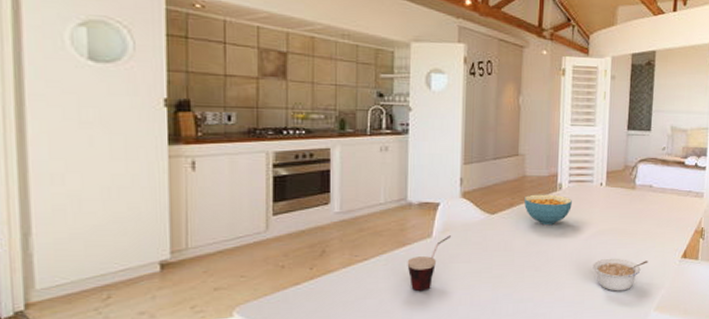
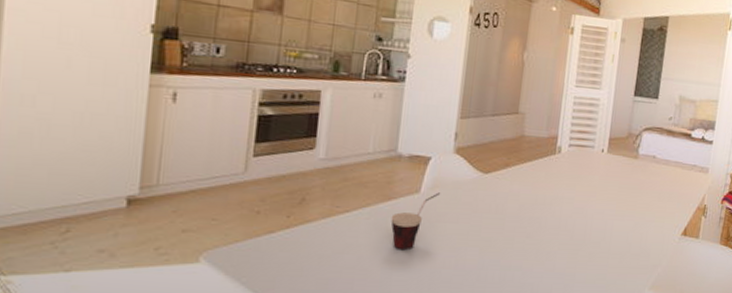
cereal bowl: present [524,194,572,225] -> none [520,155,571,189]
legume: present [592,258,649,291] -> none [587,229,647,266]

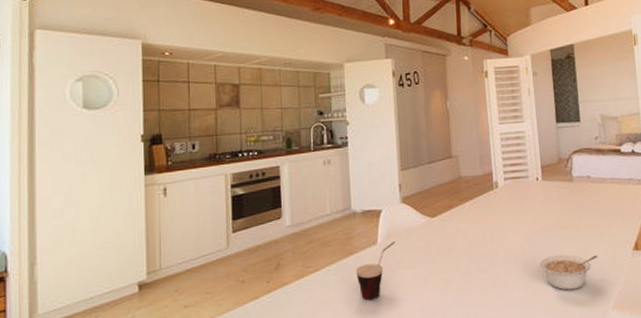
legume: none [587,229,647,266] -> present [539,254,598,291]

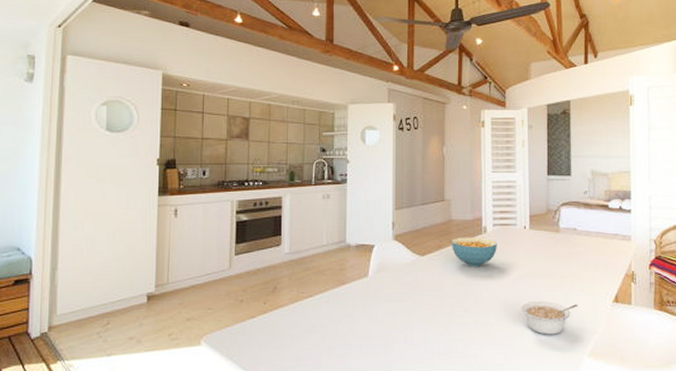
cup: present [355,241,396,300] -> none [346,275,386,328]
cereal bowl: none [463,193,510,224] -> present [452,237,497,266]

